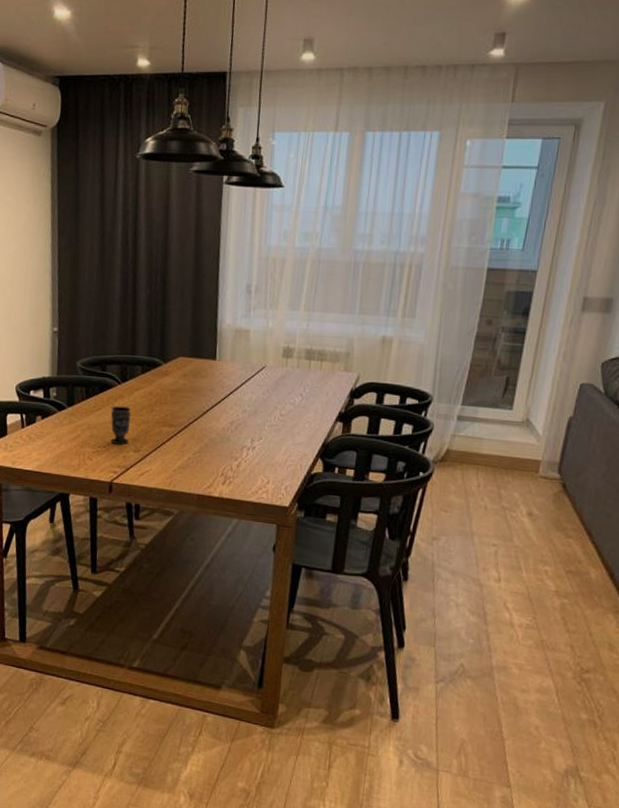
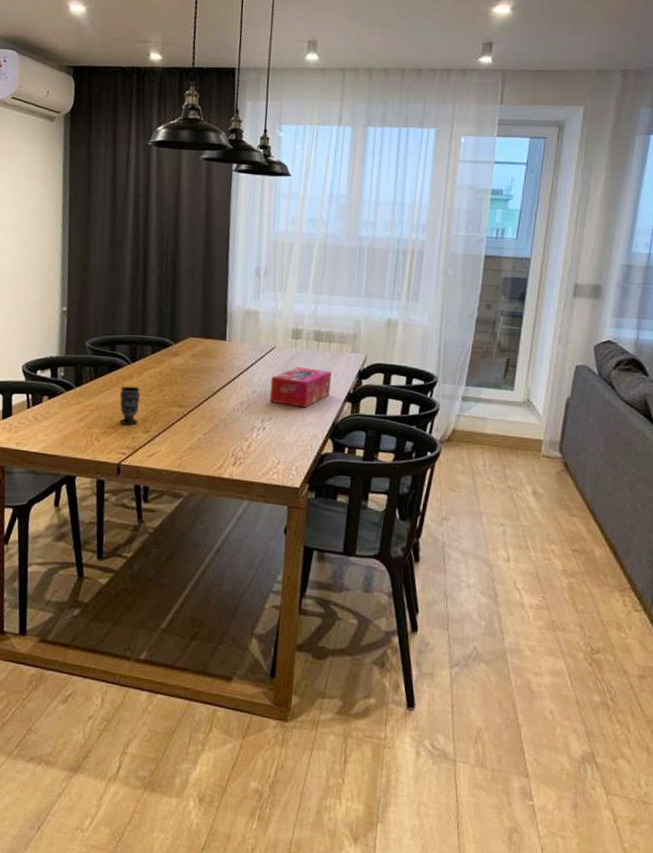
tissue box: none [259,386,323,428] -> present [269,367,332,408]

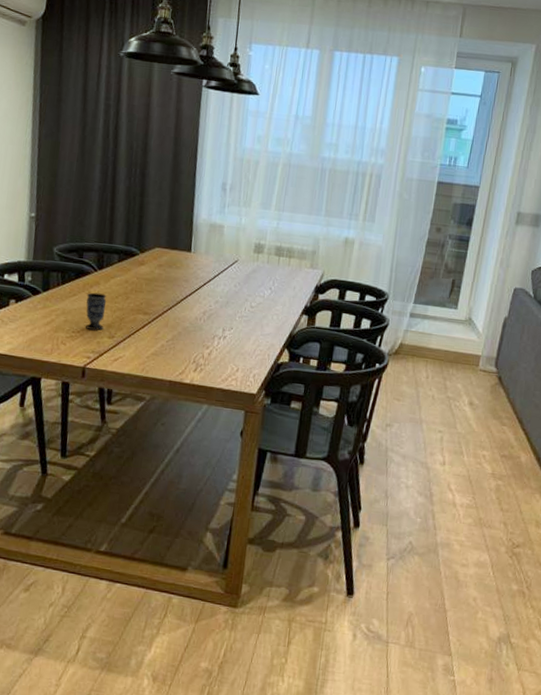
tissue box: present [269,367,332,408] -> none [230,280,290,319]

